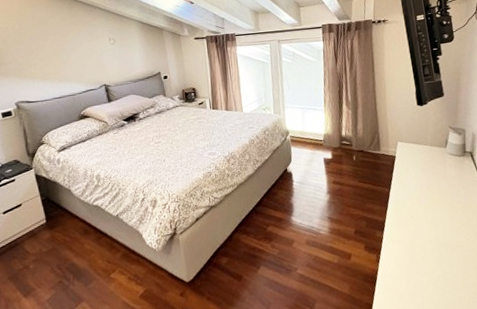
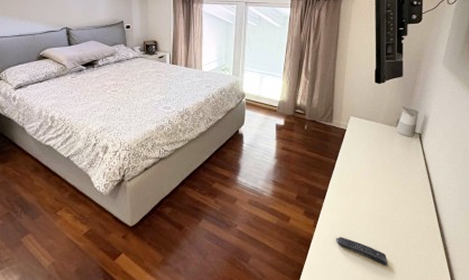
remote control: none [401,269,460,296] -> present [335,237,388,265]

